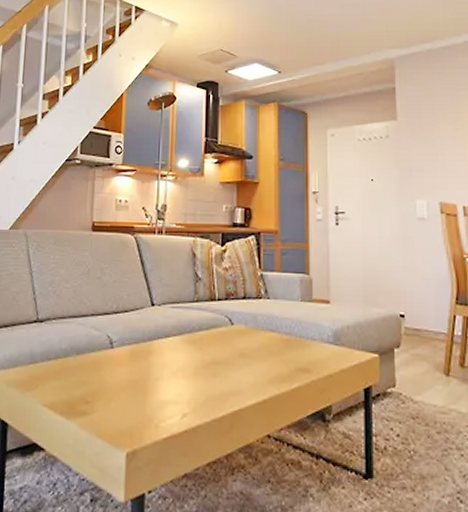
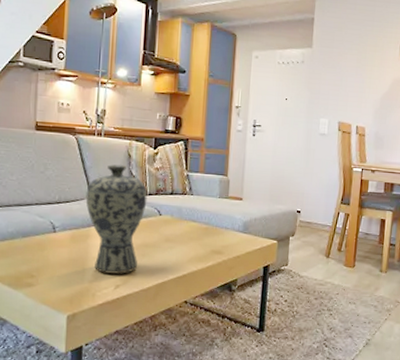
vase: none [146,266,216,399] -> present [85,164,148,274]

